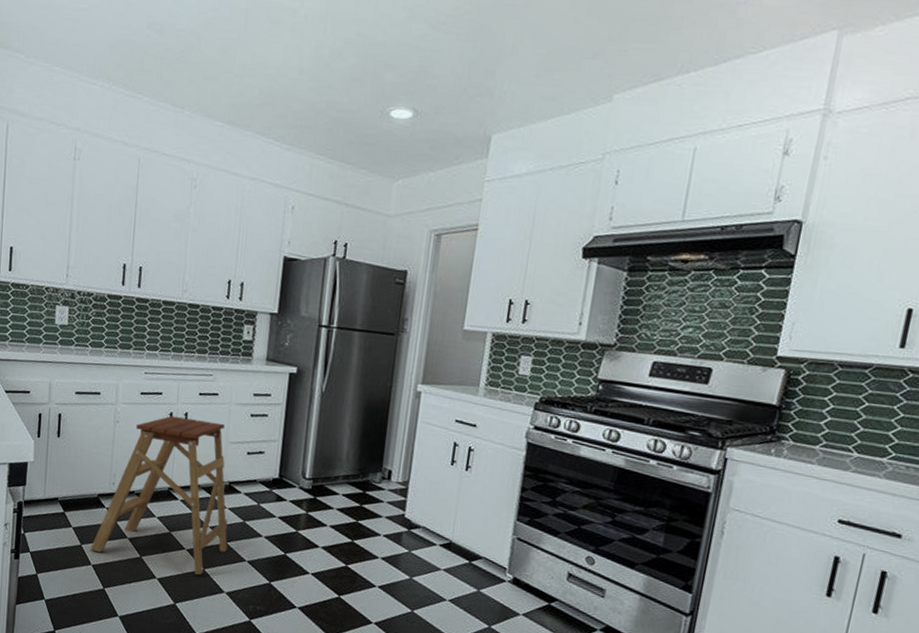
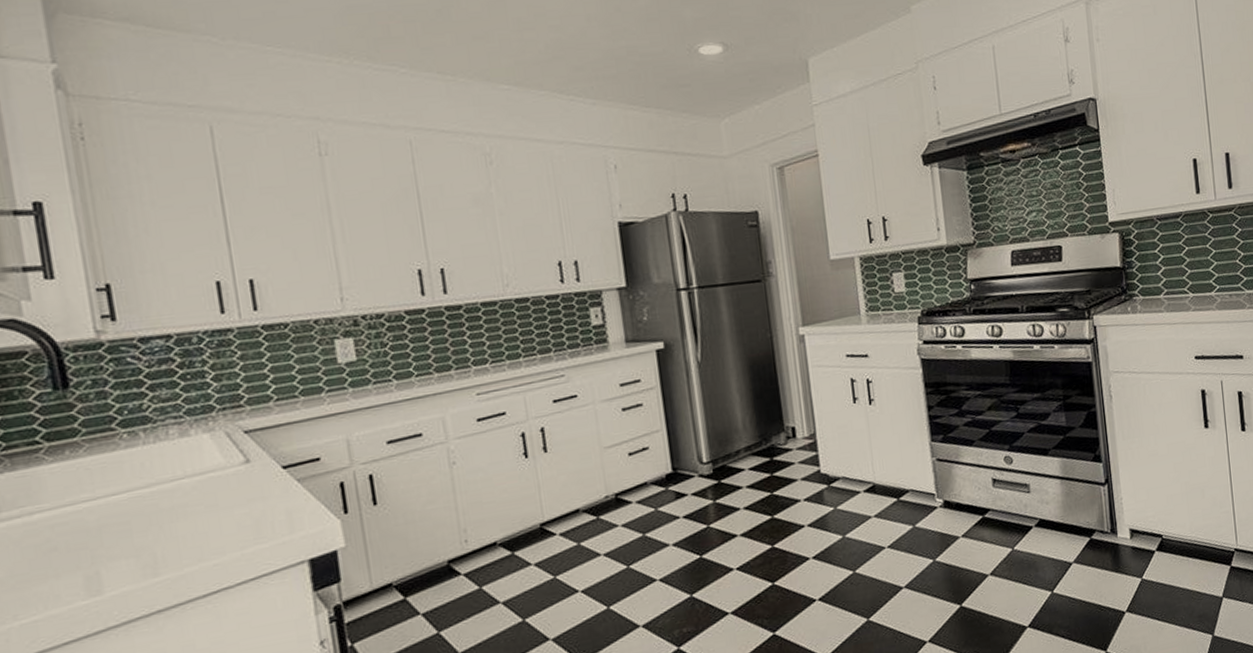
step ladder: present [91,415,228,575] -> none [453,428,631,635]

